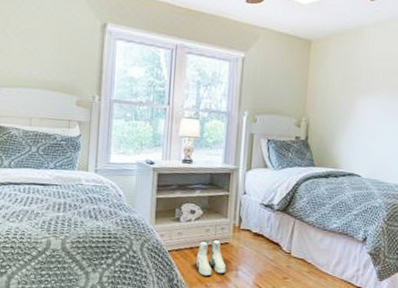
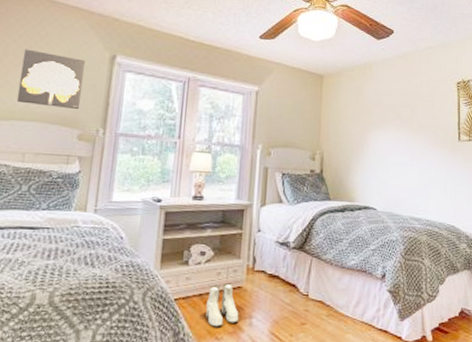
wall art: none [20,19,79,78] -> present [16,49,86,110]

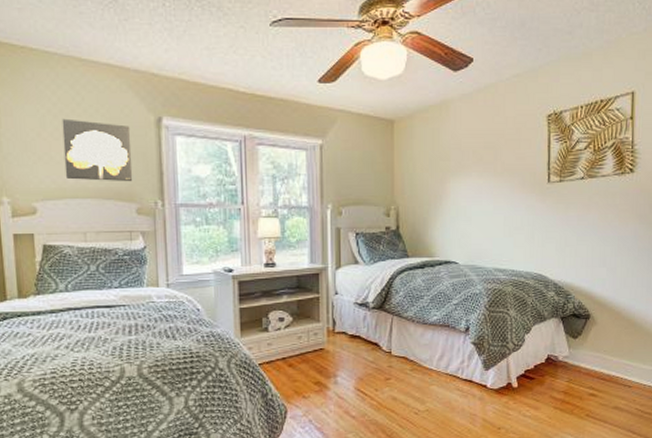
boots: present [205,283,239,327] -> none [290,346,324,387]

